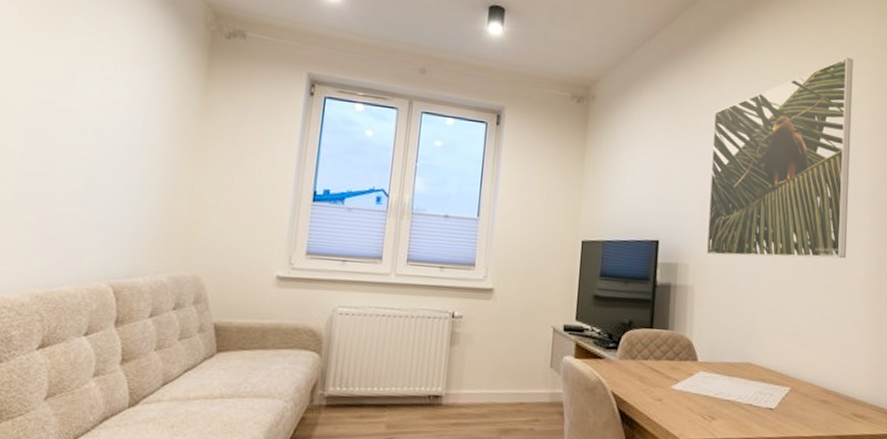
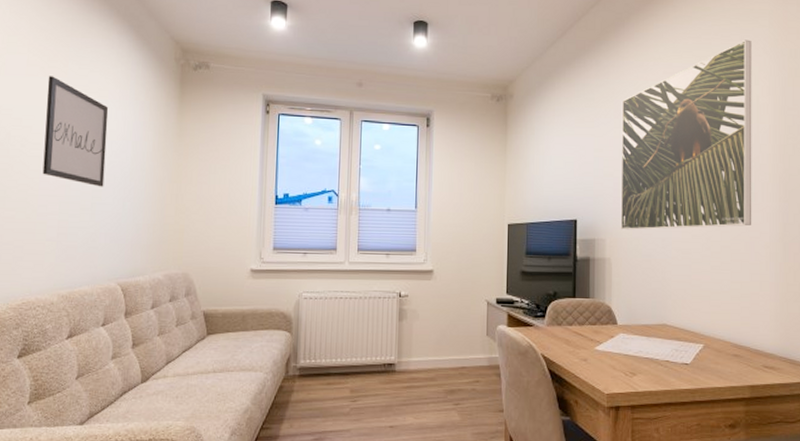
wall art: none [26,30,117,168] -> present [42,76,109,187]

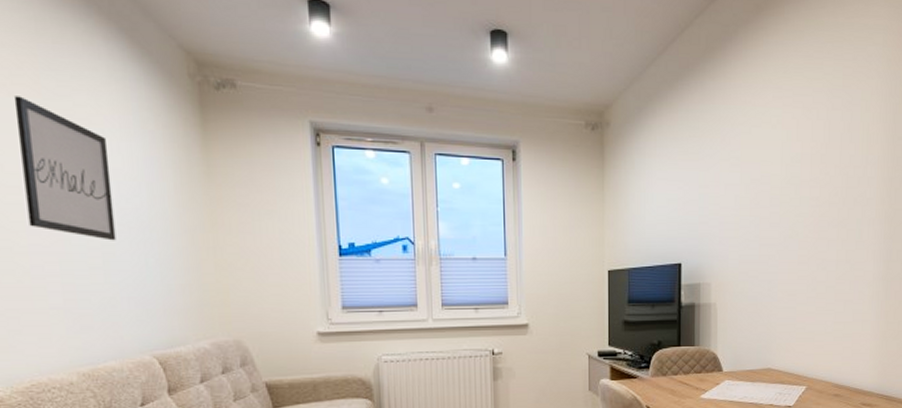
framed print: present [620,39,752,230] -> none [726,59,865,273]

